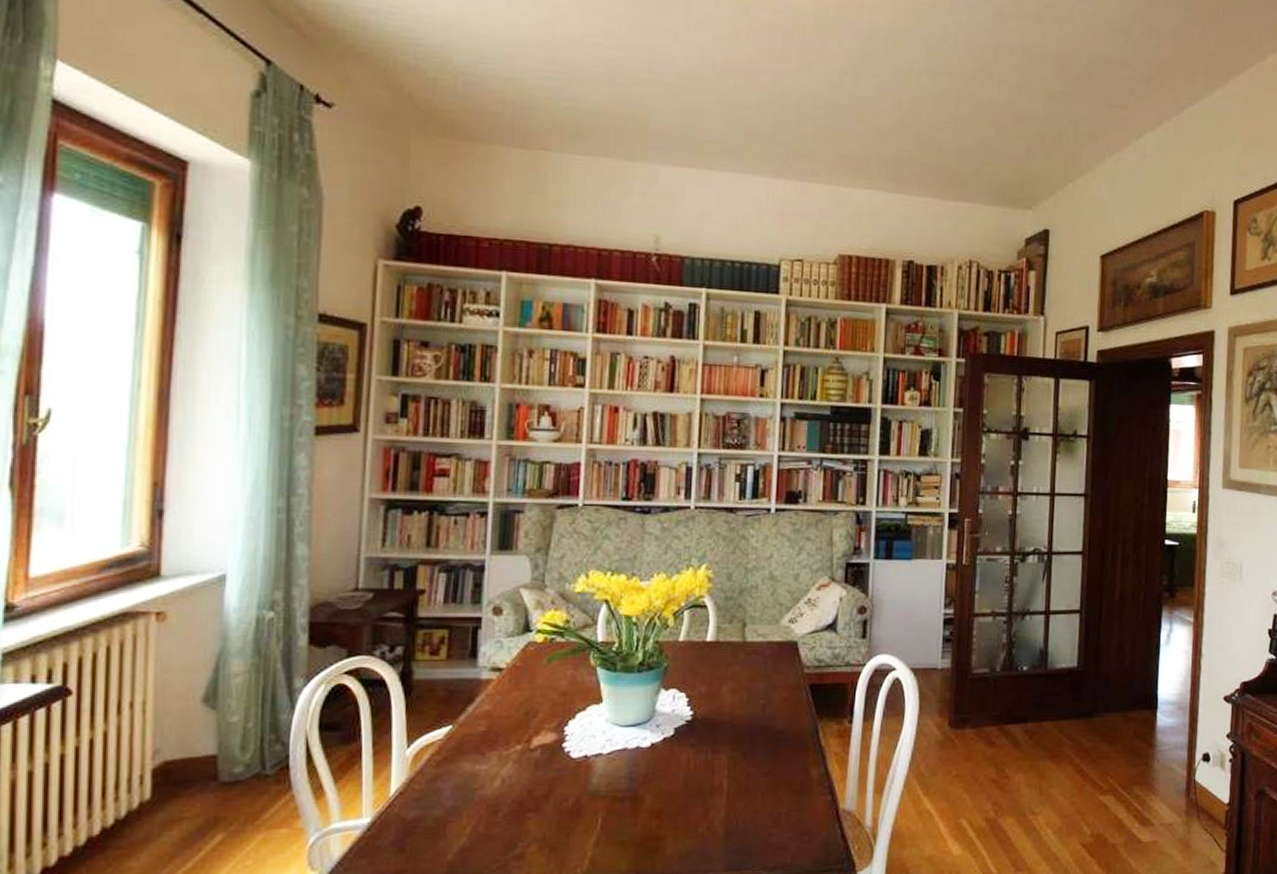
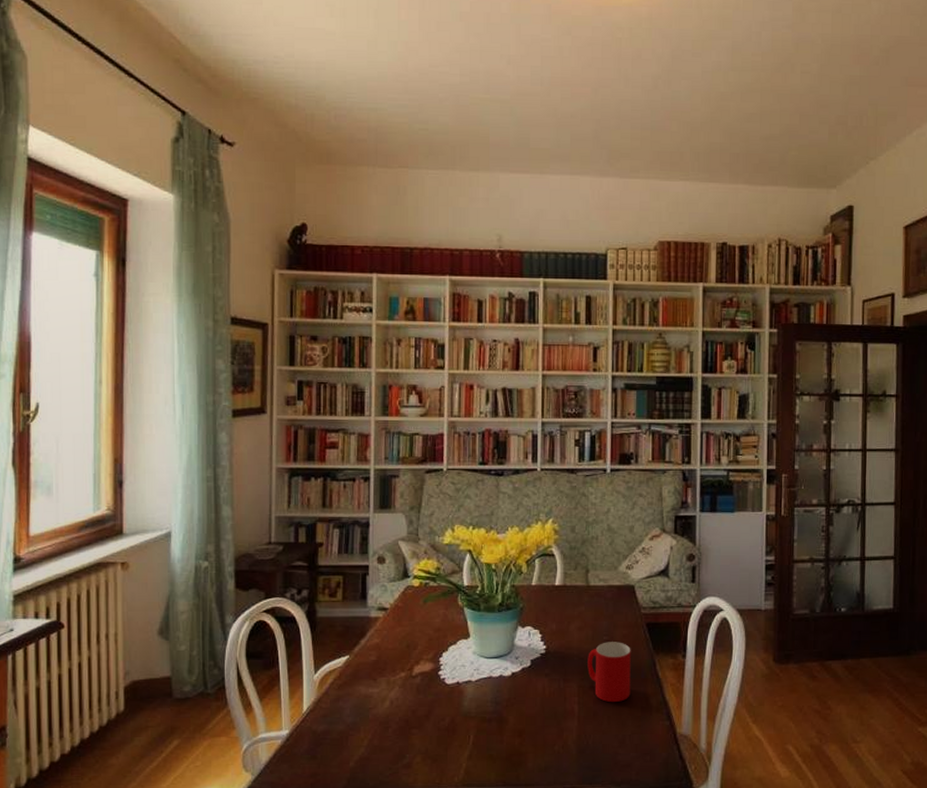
cup: none [740,706,791,776] -> present [587,642,631,703]

